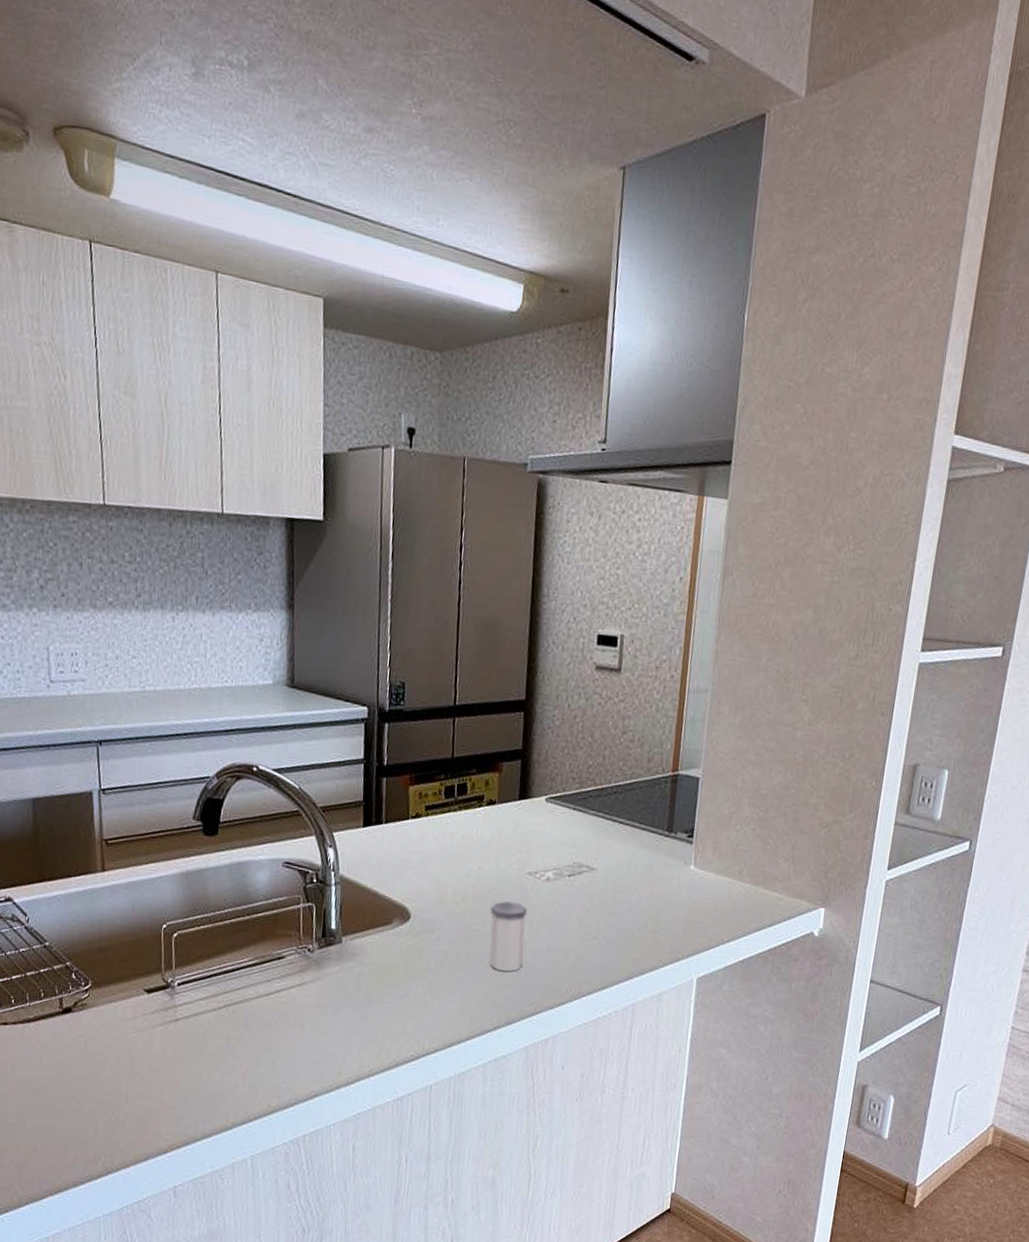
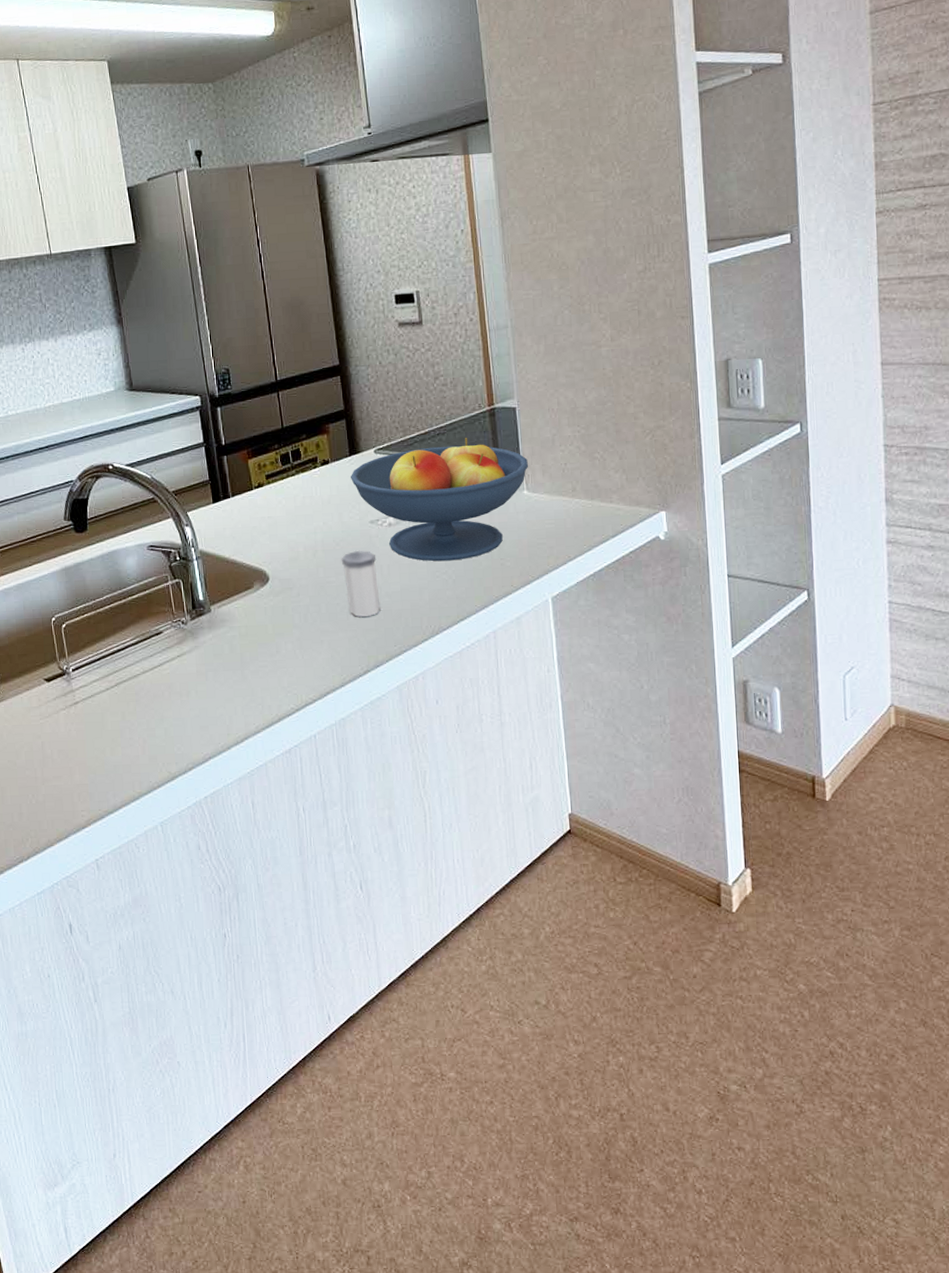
fruit bowl: none [516,801,701,927] -> present [351,438,529,562]

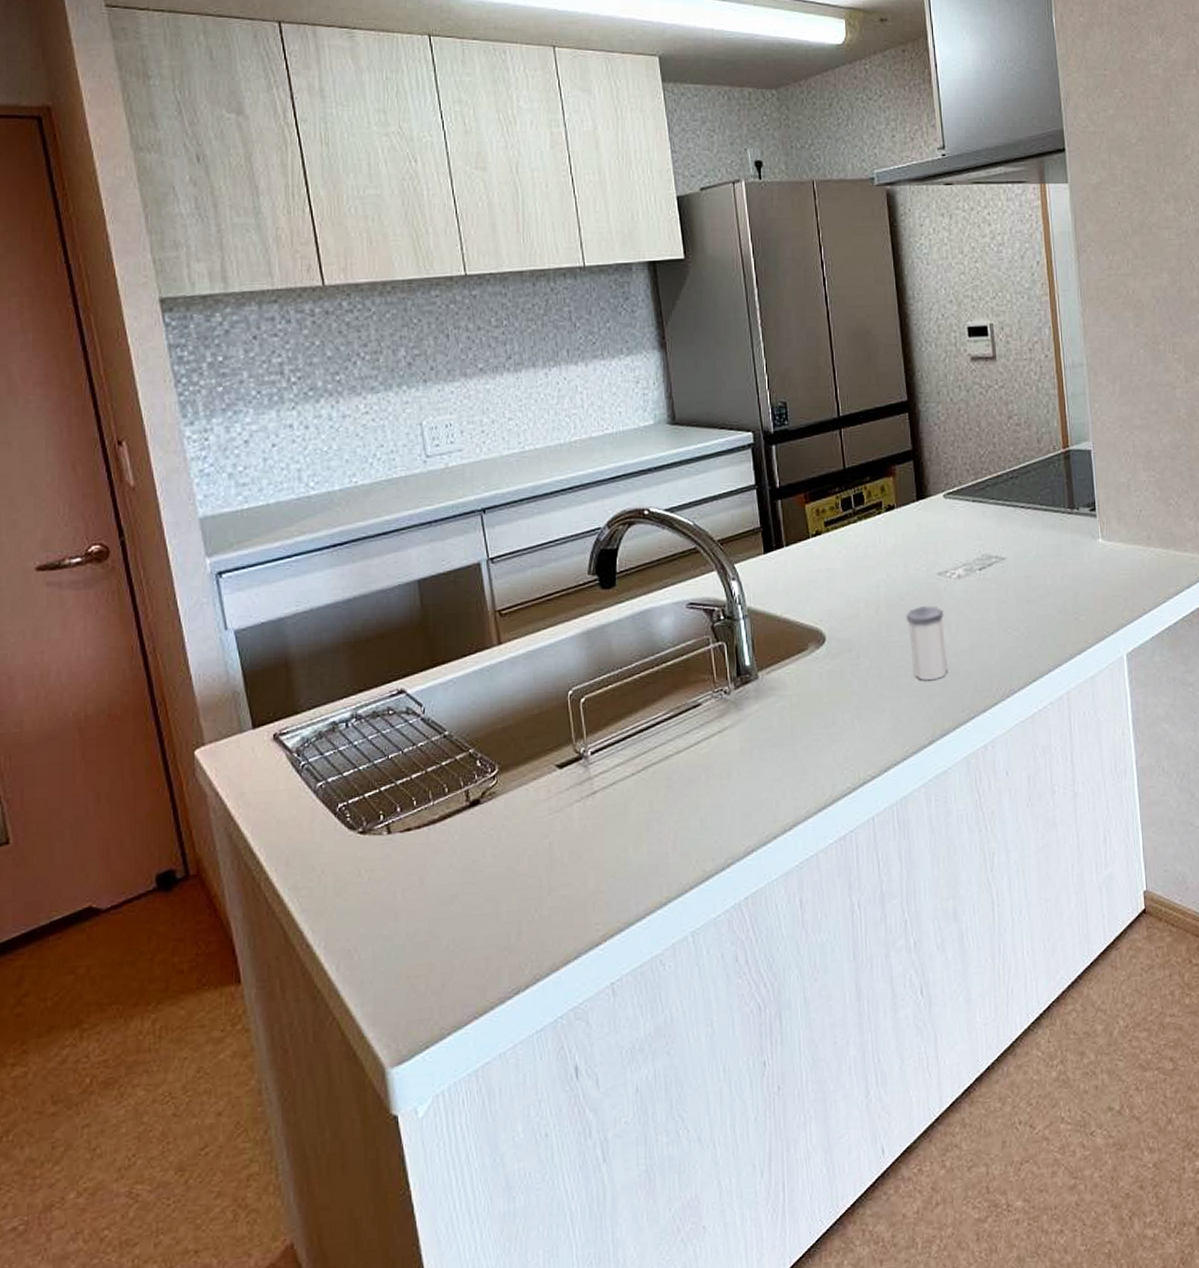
fruit bowl: present [351,438,529,562] -> none [918,482,1104,617]

